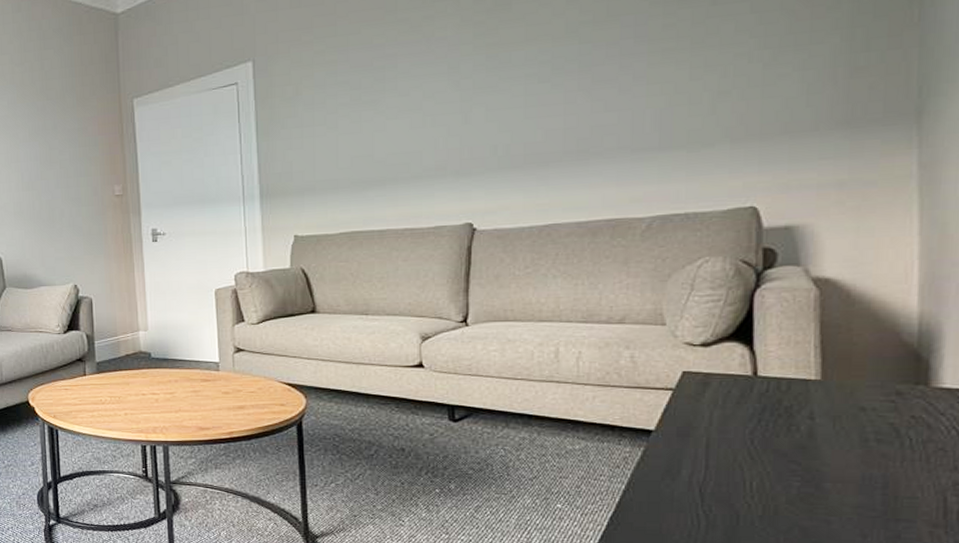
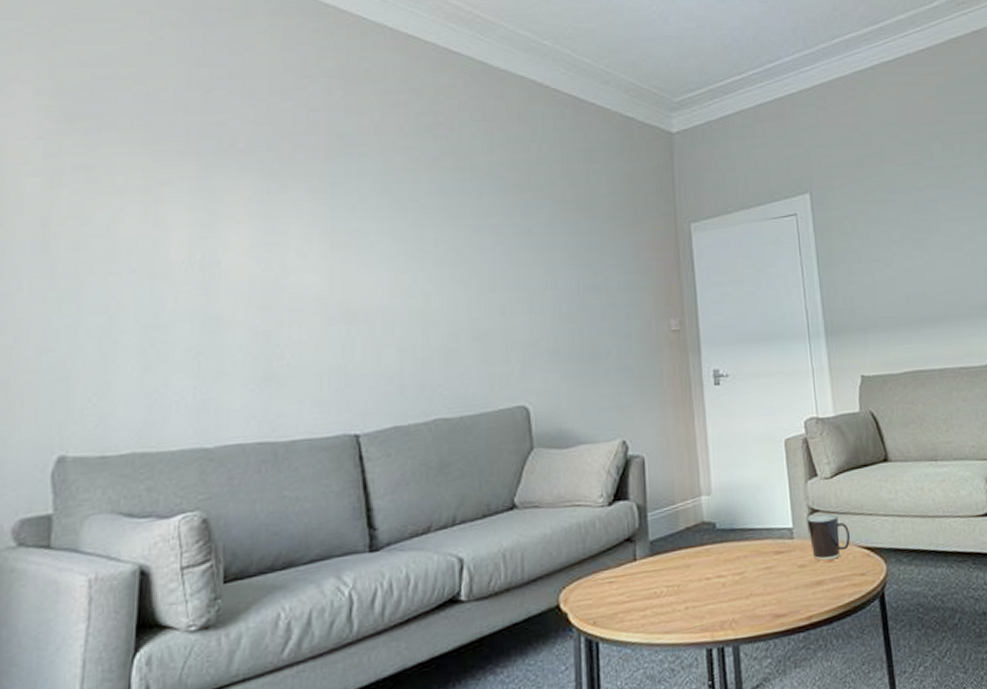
mug: none [232,353,273,390] -> present [807,514,851,561]

